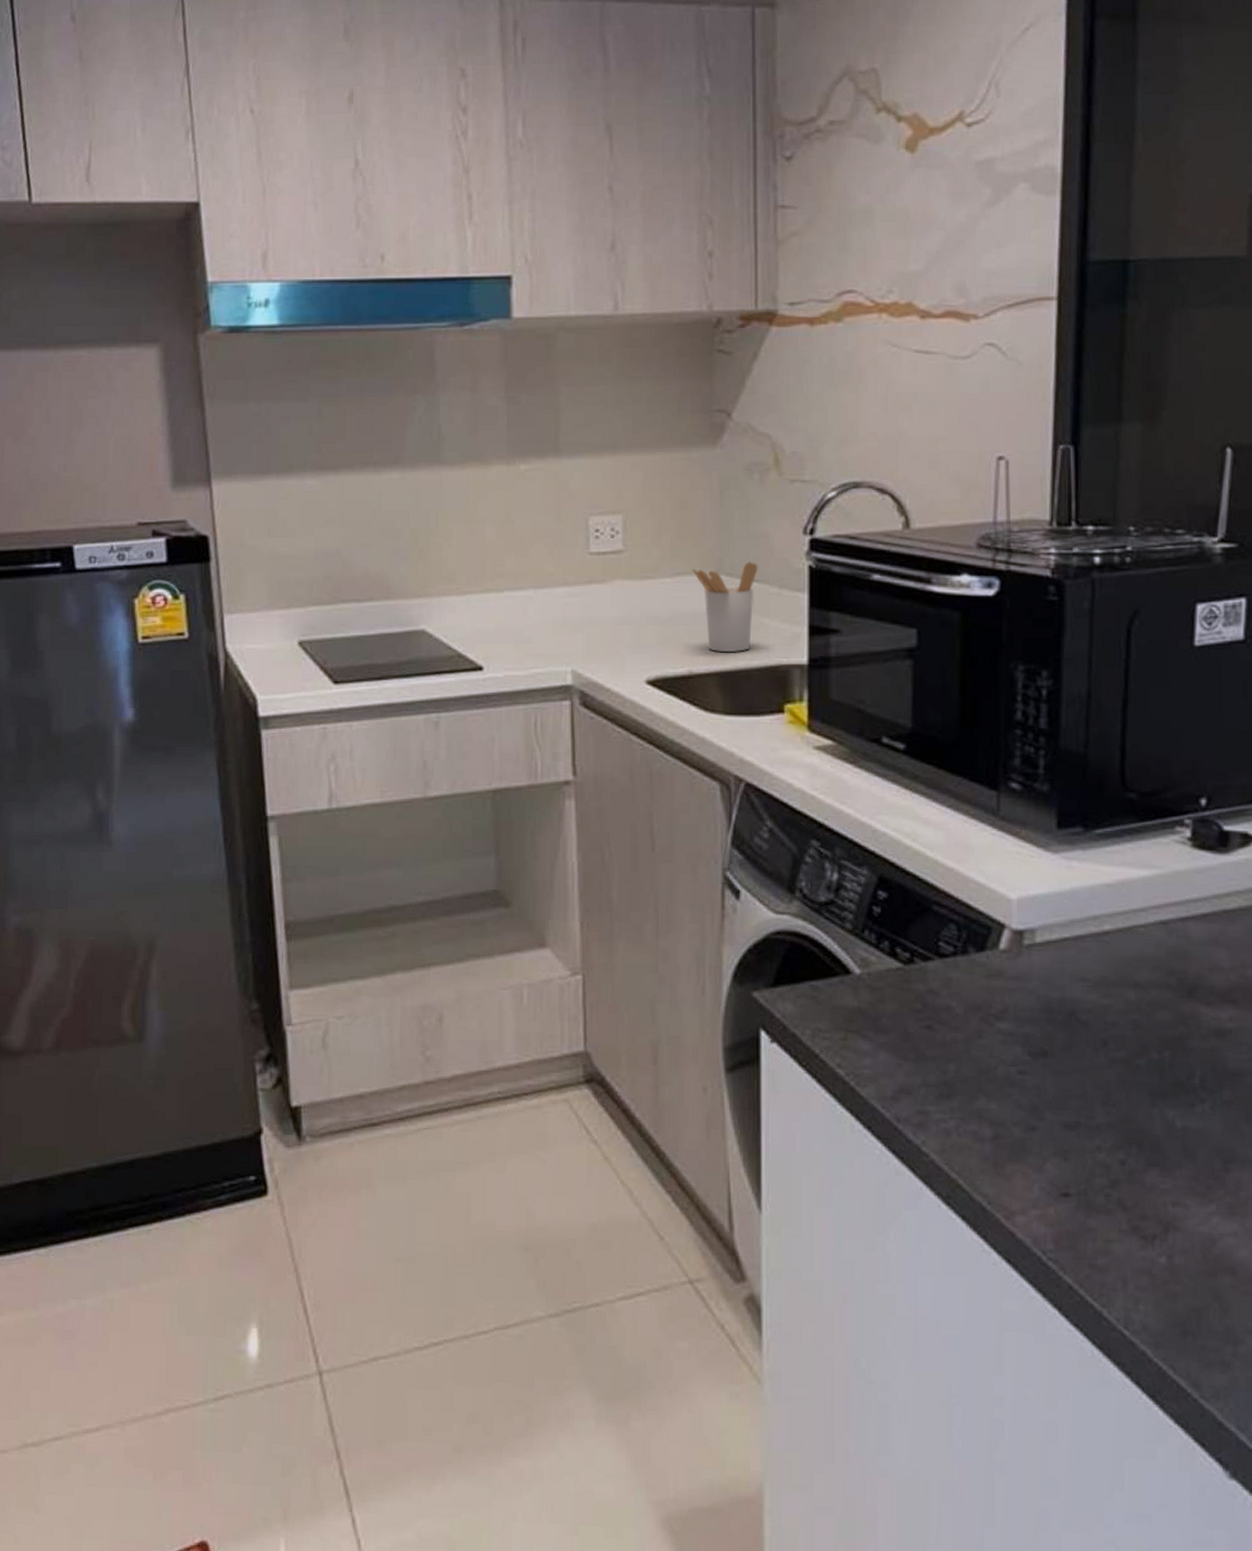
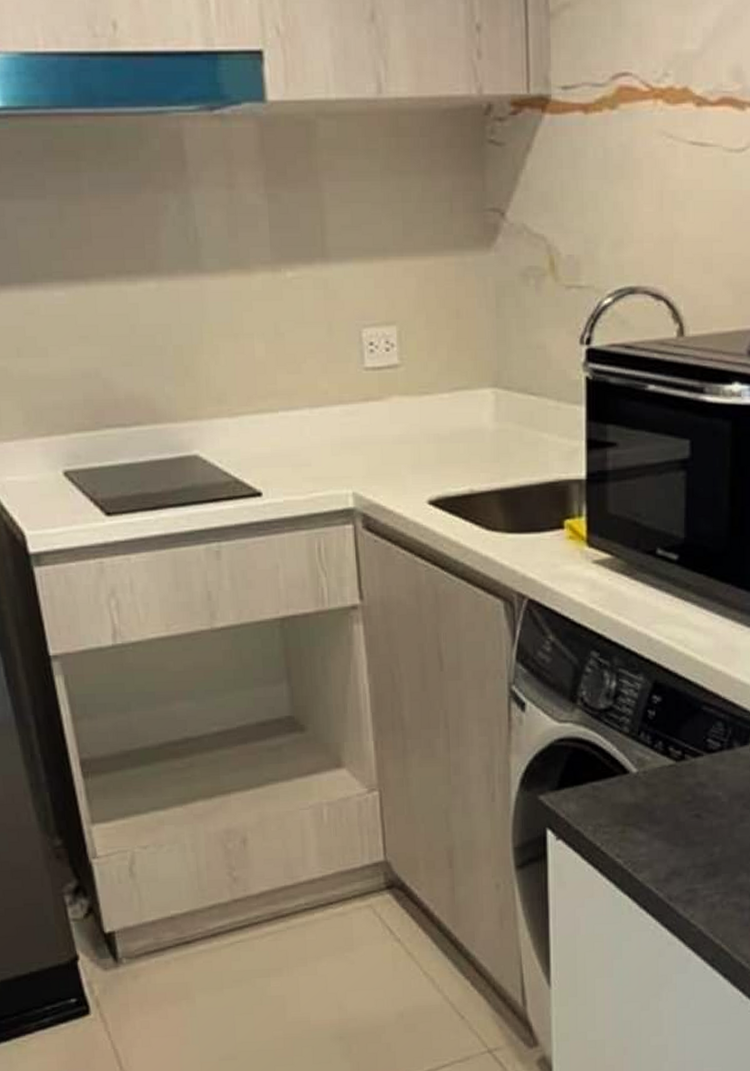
utensil holder: present [692,561,758,652] -> none [470,374,536,469]

